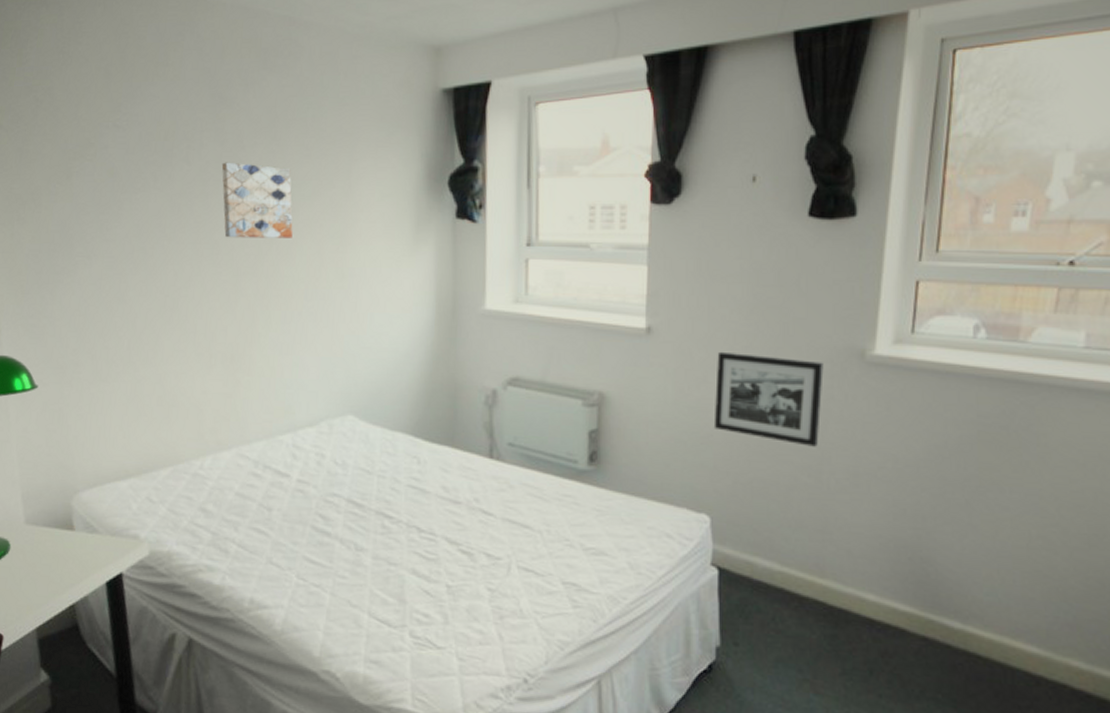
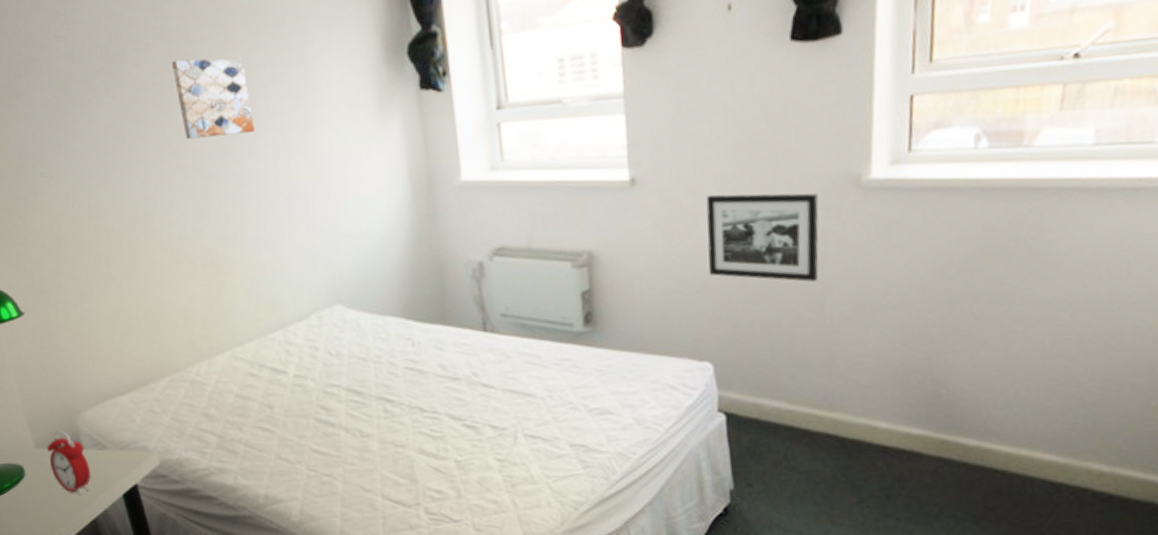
alarm clock: none [37,508,77,577] -> present [47,430,90,494]

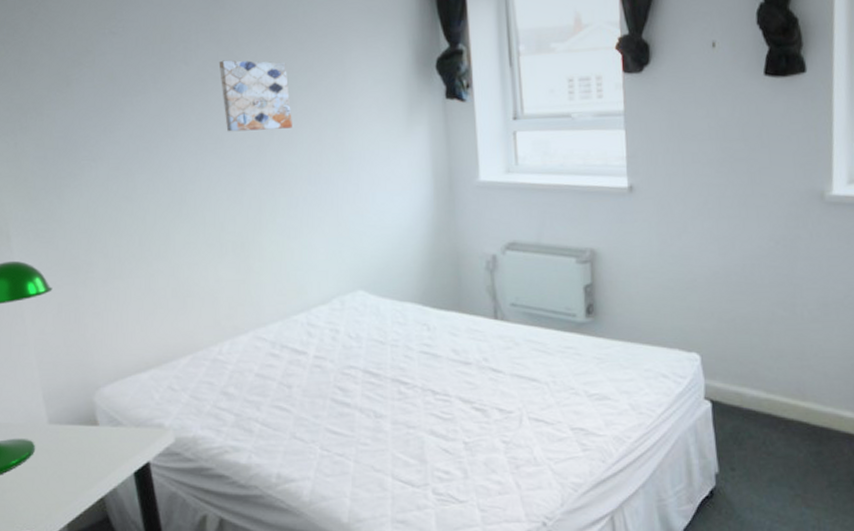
alarm clock: present [47,430,90,494] -> none [61,406,103,472]
picture frame: present [706,193,819,282] -> none [694,203,791,283]

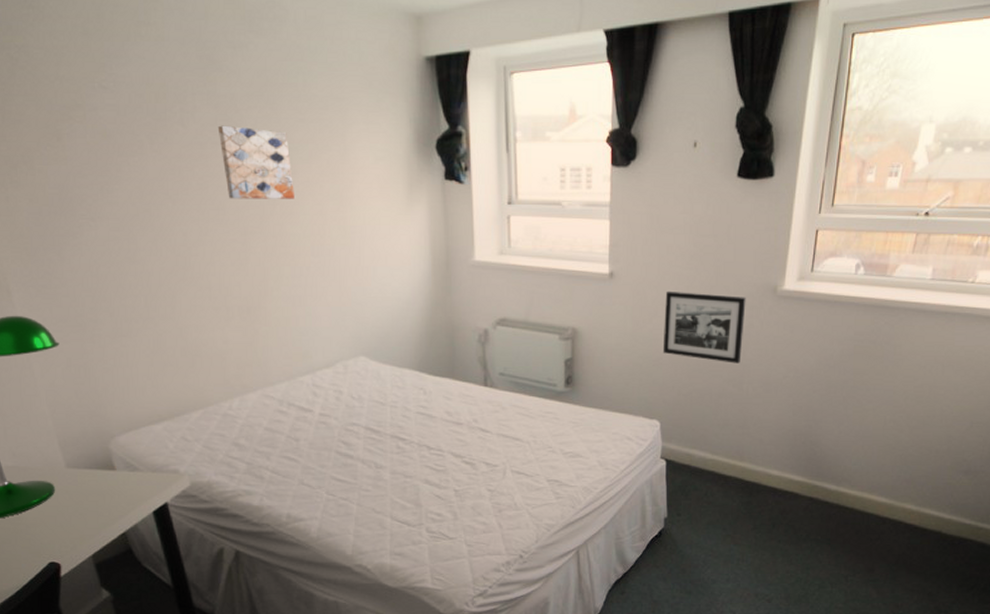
picture frame: none [694,203,791,283] -> present [662,291,746,363]

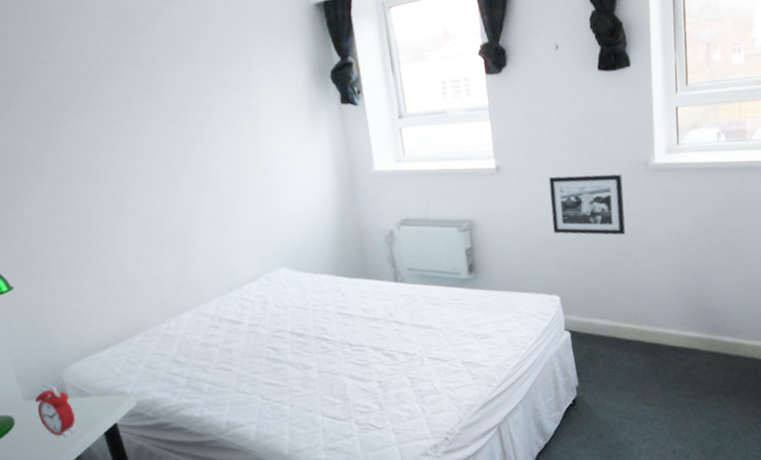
alarm clock: none [78,453,121,510] -> present [35,383,75,436]
wall art: present [217,125,295,199] -> none [142,80,212,143]

